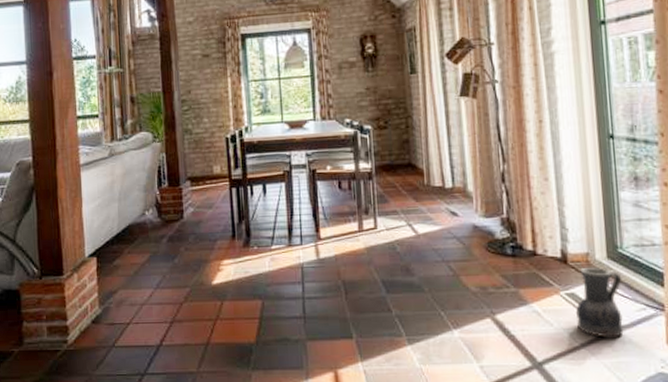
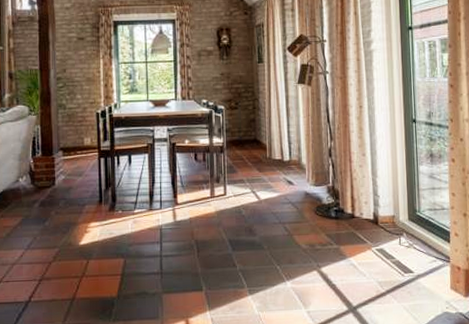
vase: present [576,266,624,338] -> none [384,227,419,285]

